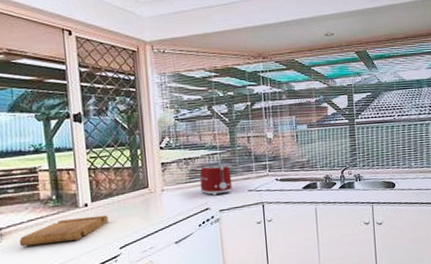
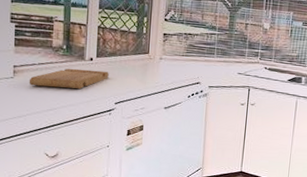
toaster: present [199,164,233,196] -> none [195,43,225,72]

